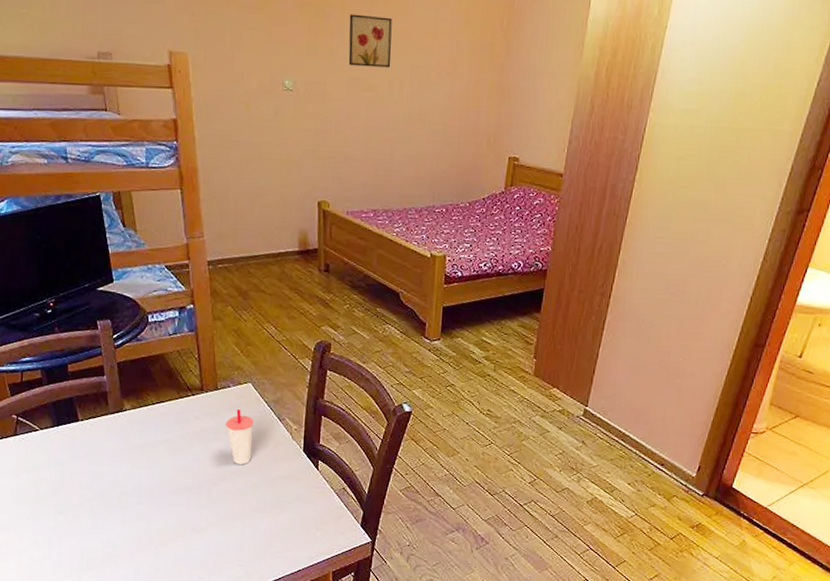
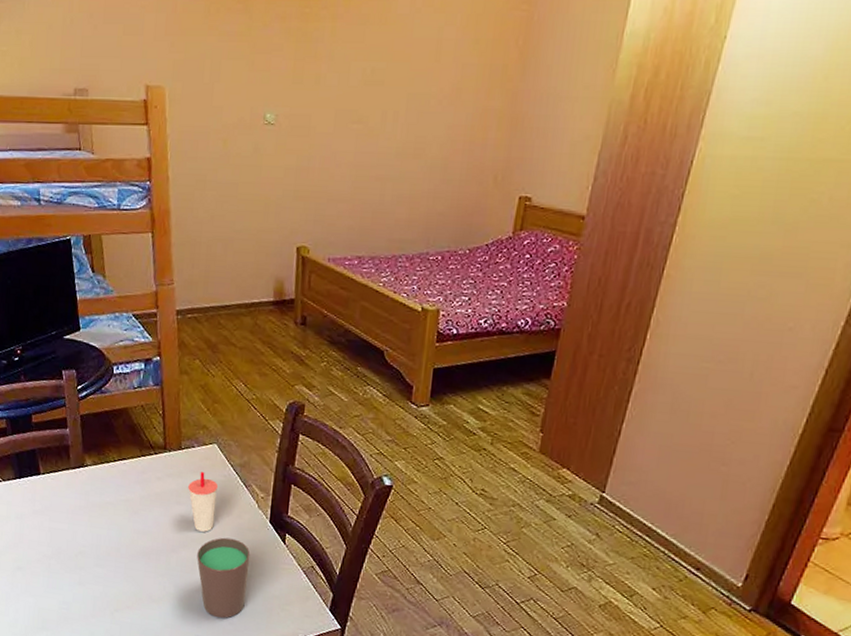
cup: none [237,468,287,543] -> present [197,537,250,618]
wall art: present [348,14,392,68] -> none [336,37,388,97]

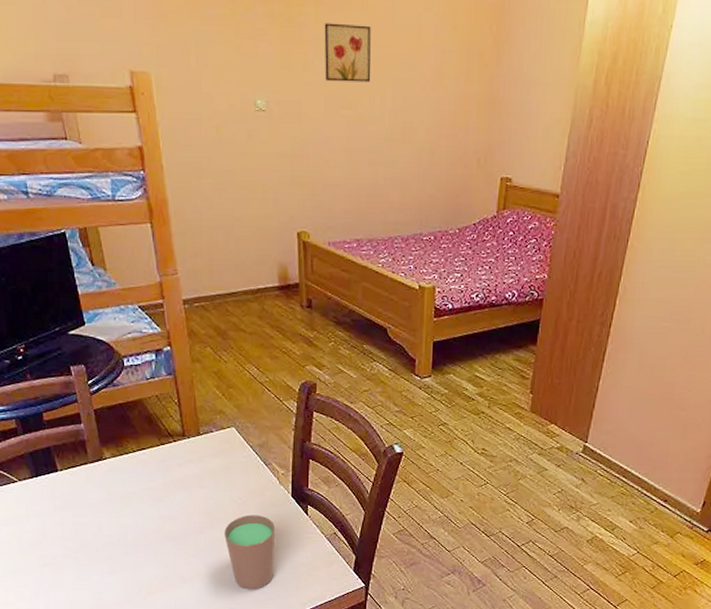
cup: present [188,472,219,532] -> none [210,455,240,511]
wall art: none [336,37,388,97] -> present [324,23,371,82]

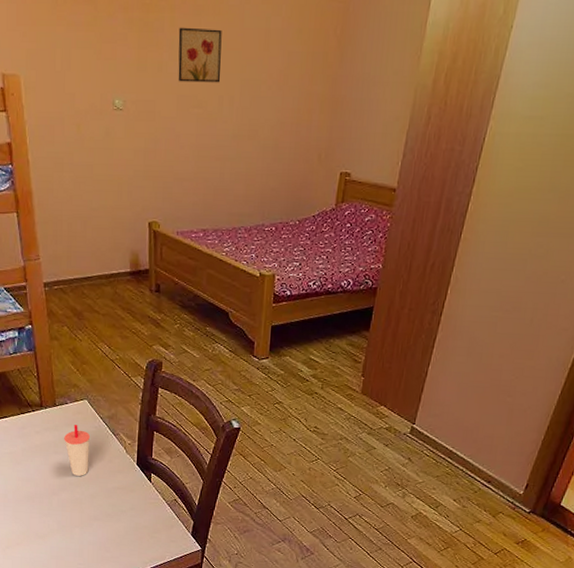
cup: none [210,455,240,511] -> present [64,425,91,476]
cup: present [224,514,276,590] -> none [75,480,122,548]

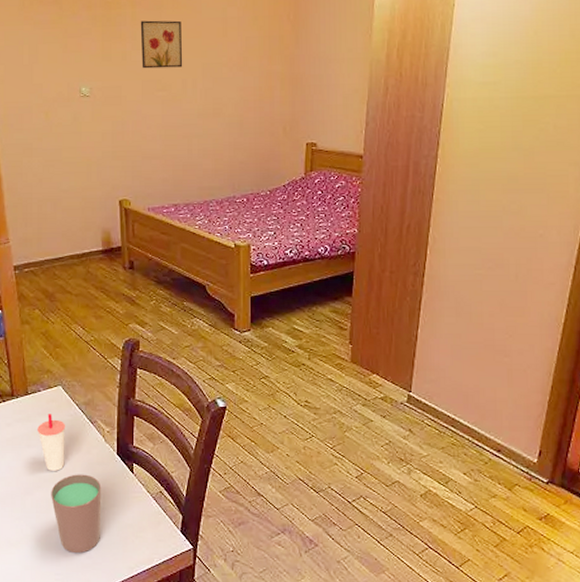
cup: none [75,480,122,548] -> present [51,474,102,554]

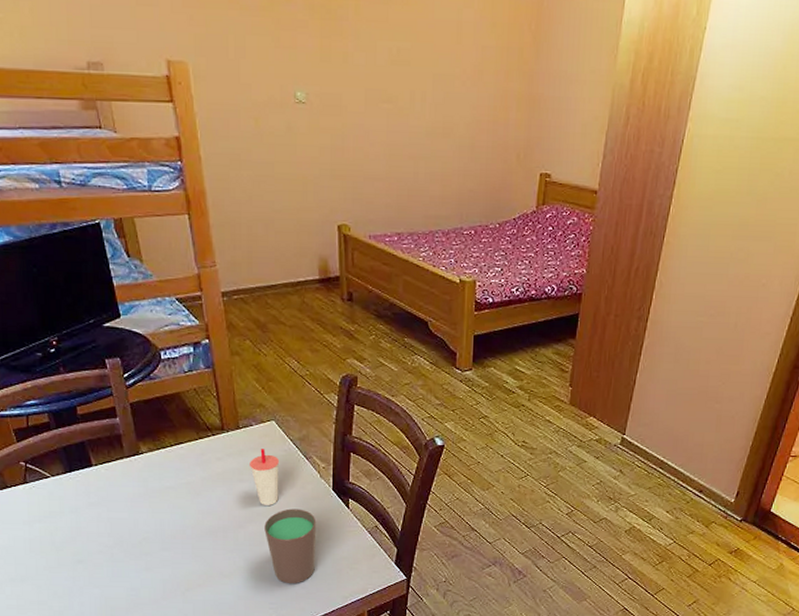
wall art: present [140,20,183,69] -> none [364,16,412,77]

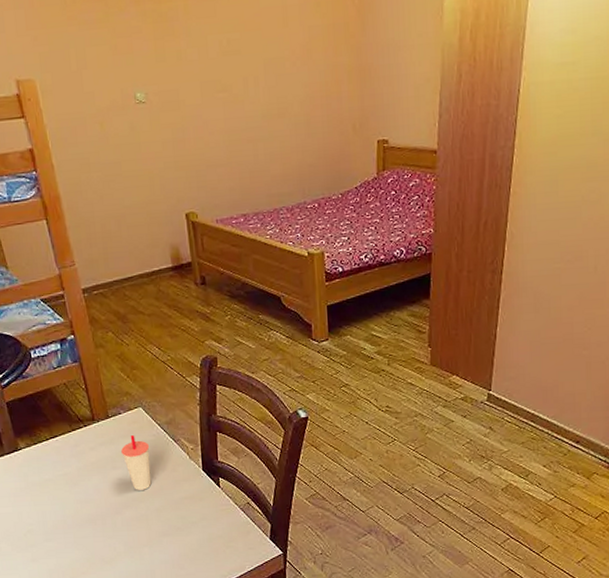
cup: present [264,508,317,584] -> none [140,491,192,567]

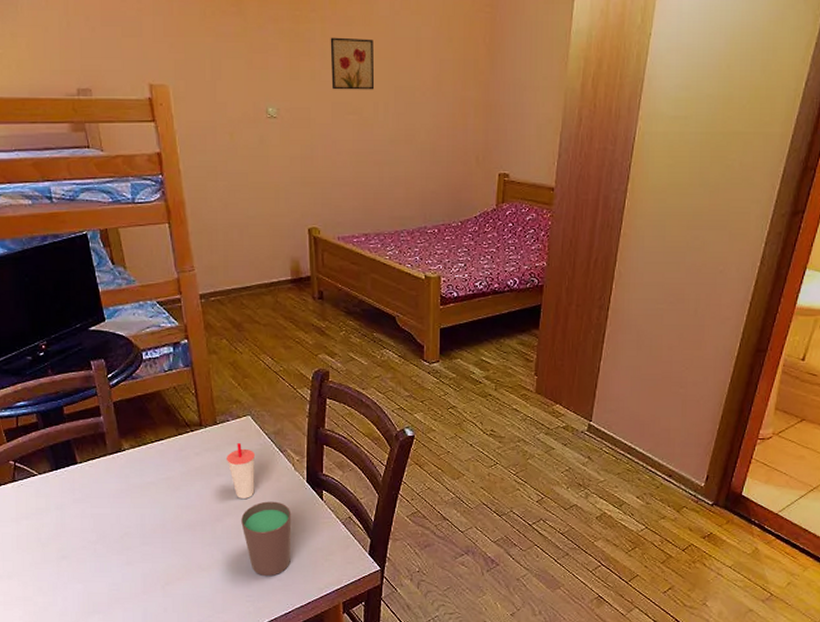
cup: none [140,491,192,567] -> present [241,501,292,577]
wall art: none [193,12,243,69] -> present [330,37,375,90]

